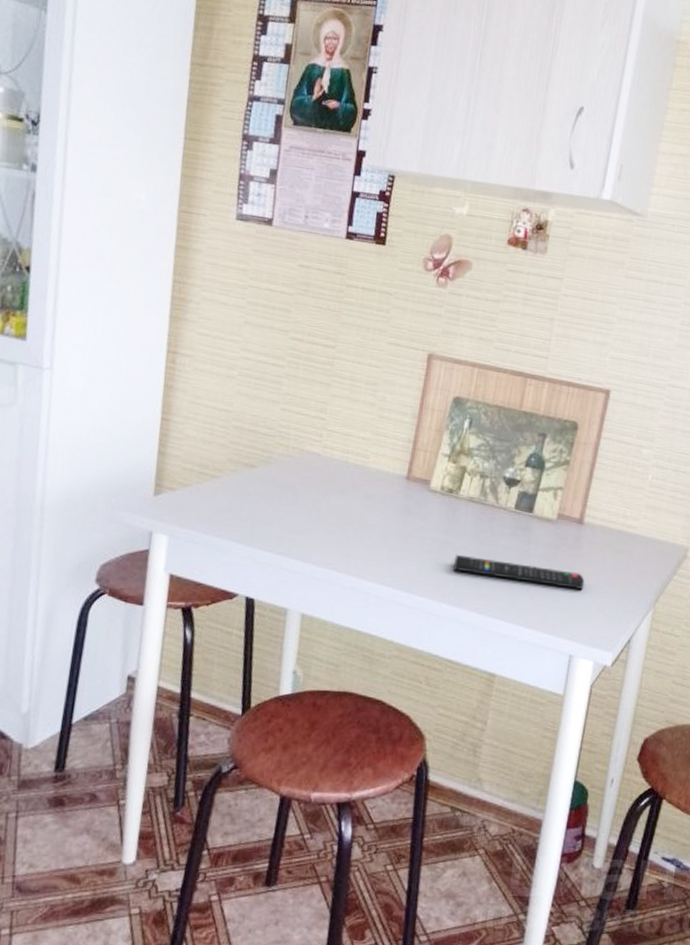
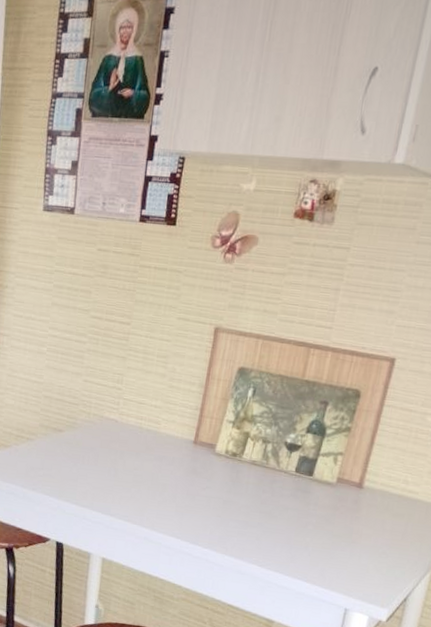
remote control: present [454,554,585,589] -> none [236,512,363,549]

